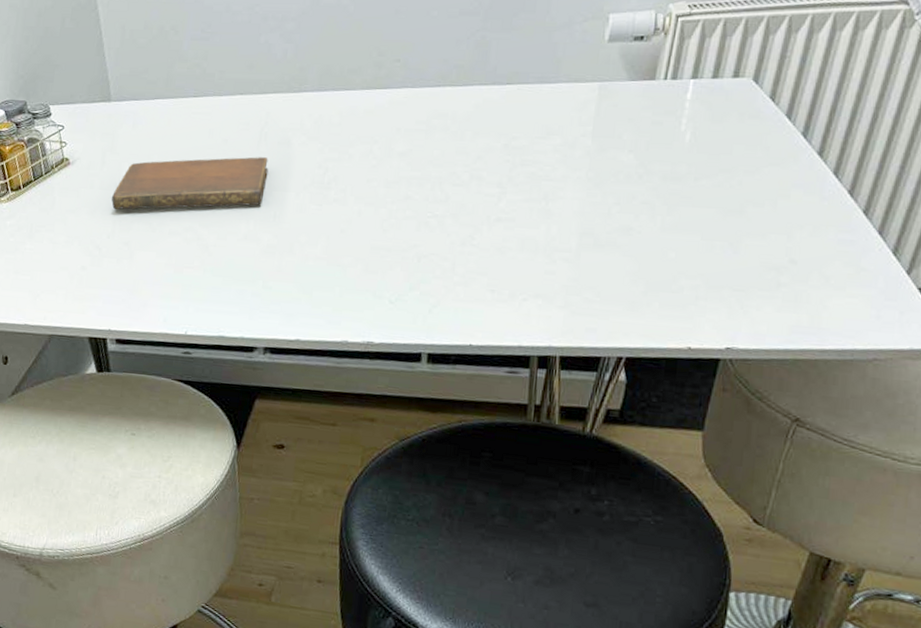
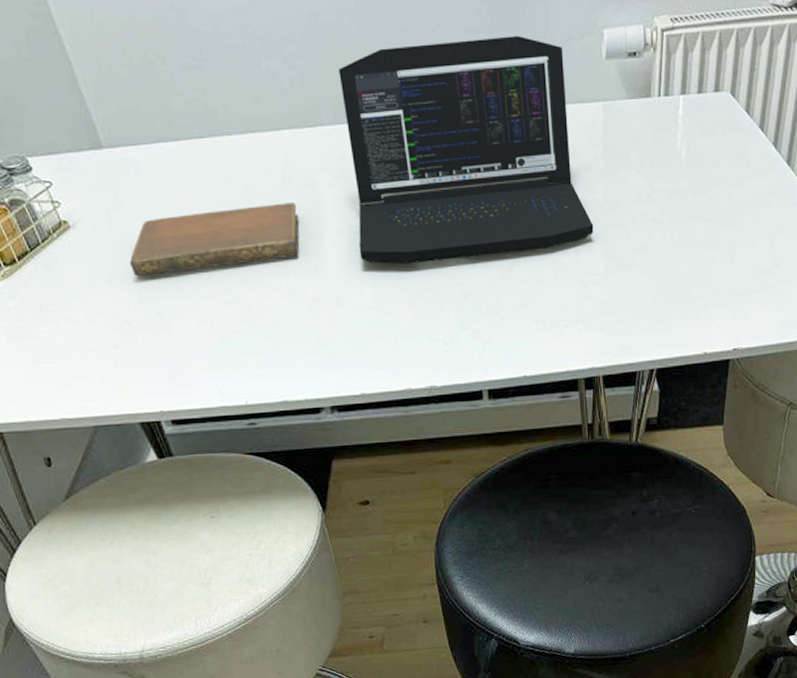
laptop: none [319,18,571,223] -> present [338,35,594,264]

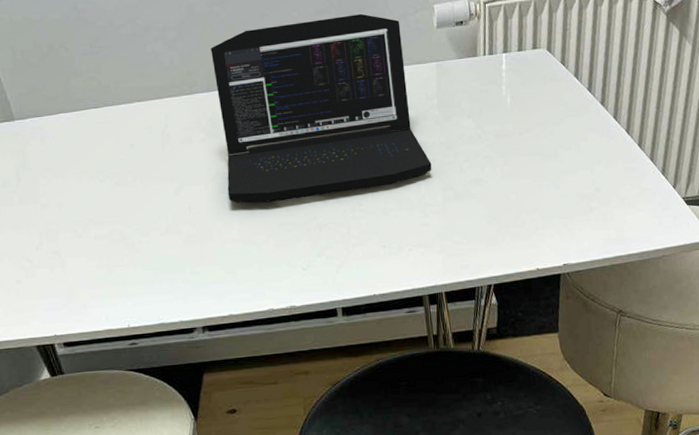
notebook: present [129,203,300,276] -> none [32,156,177,222]

